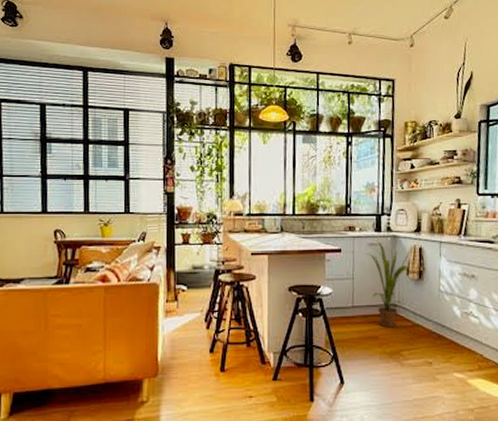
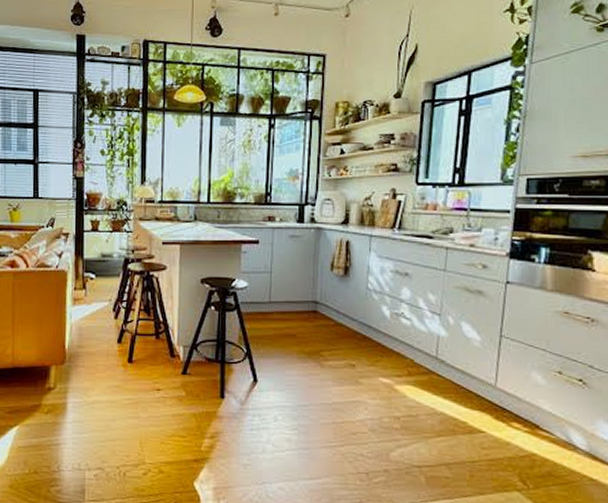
house plant: present [366,240,416,328] -> none [286,232,343,326]

